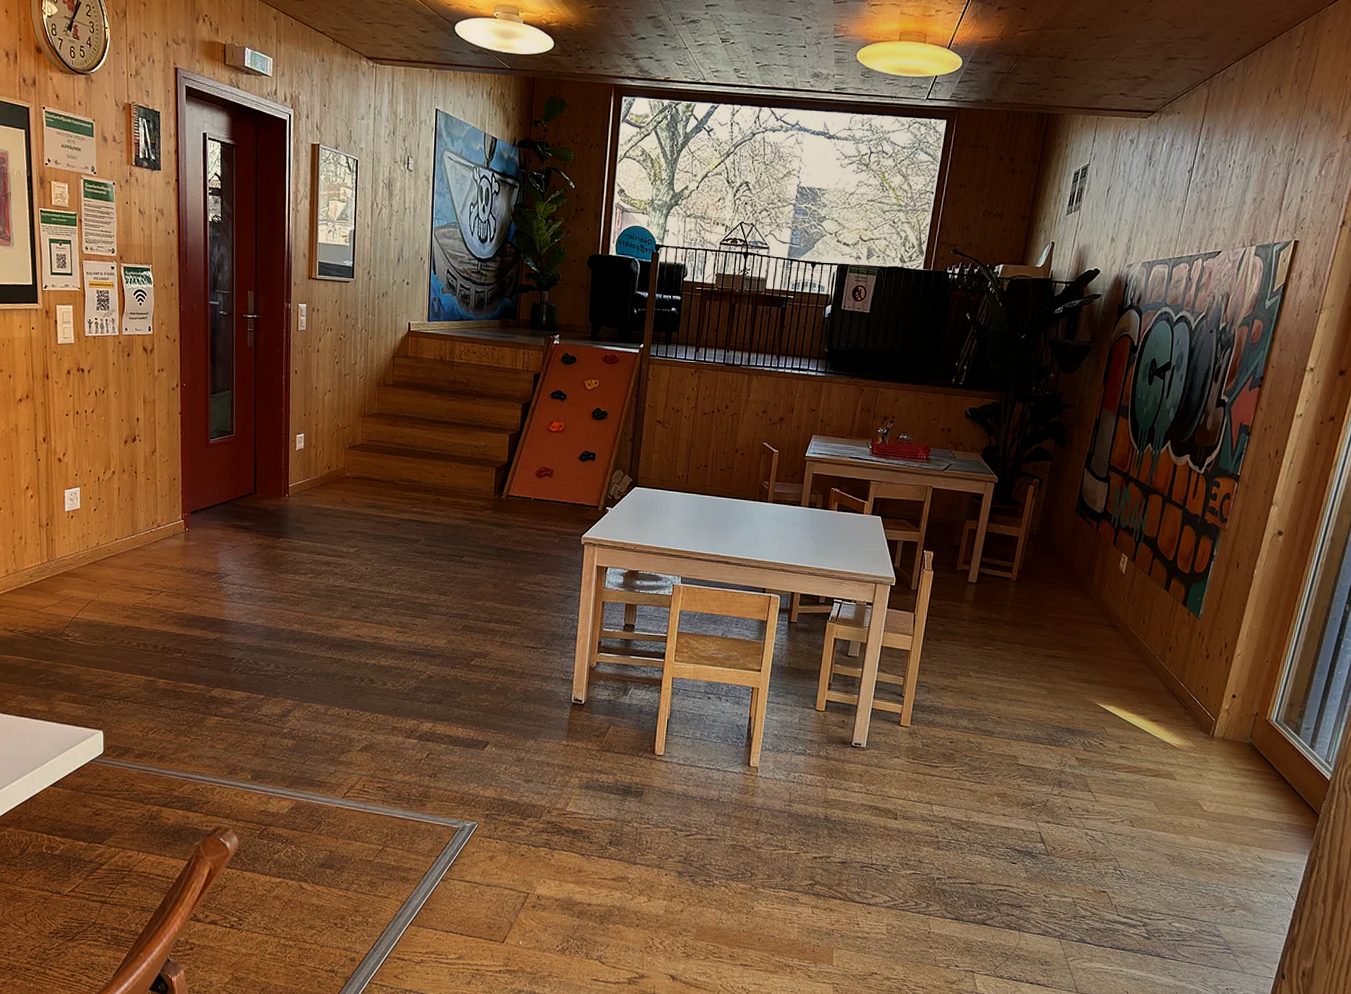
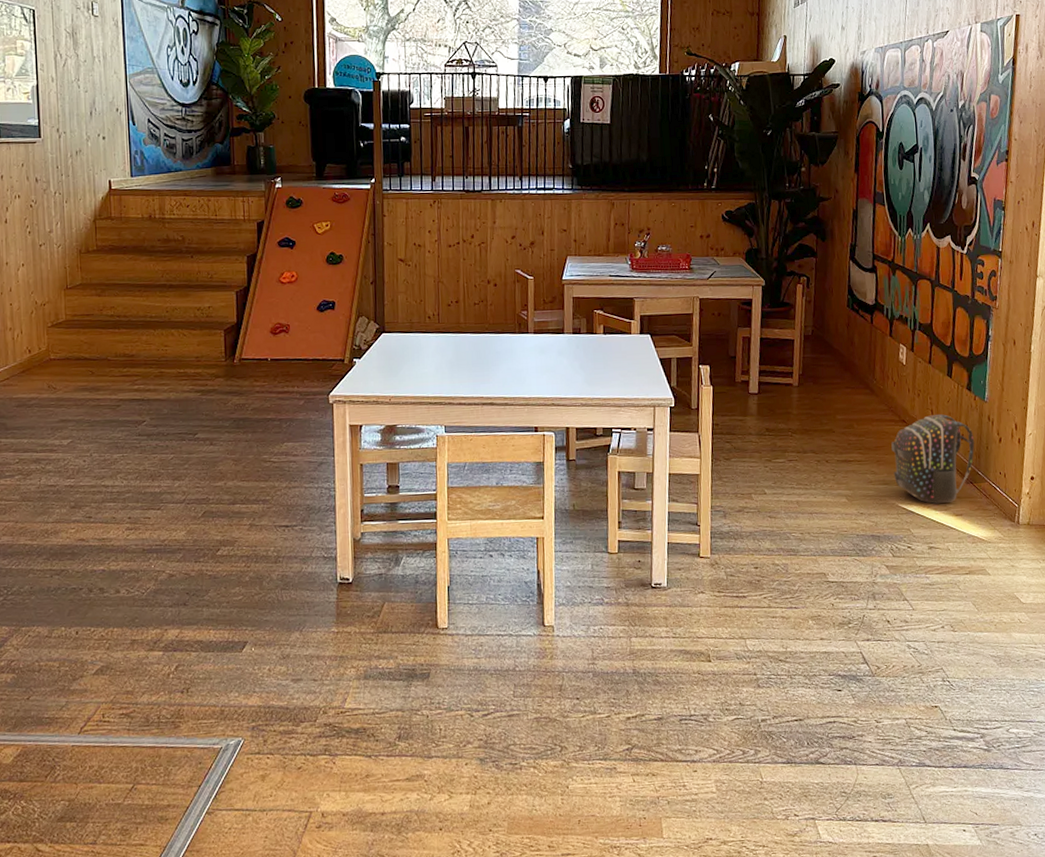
backpack: none [1096,624,1182,708] -> present [891,414,975,504]

